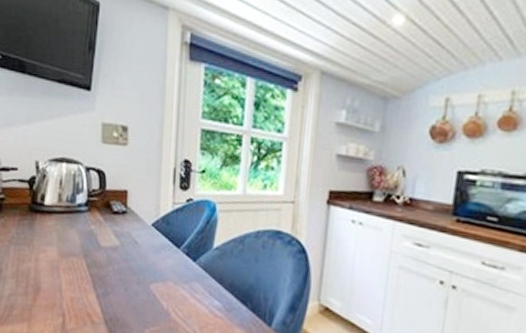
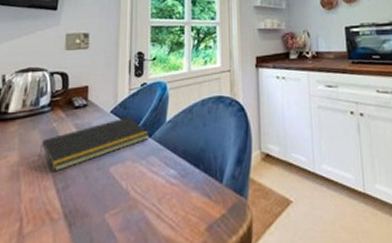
notepad: none [77,233,195,277] -> present [38,117,150,172]

